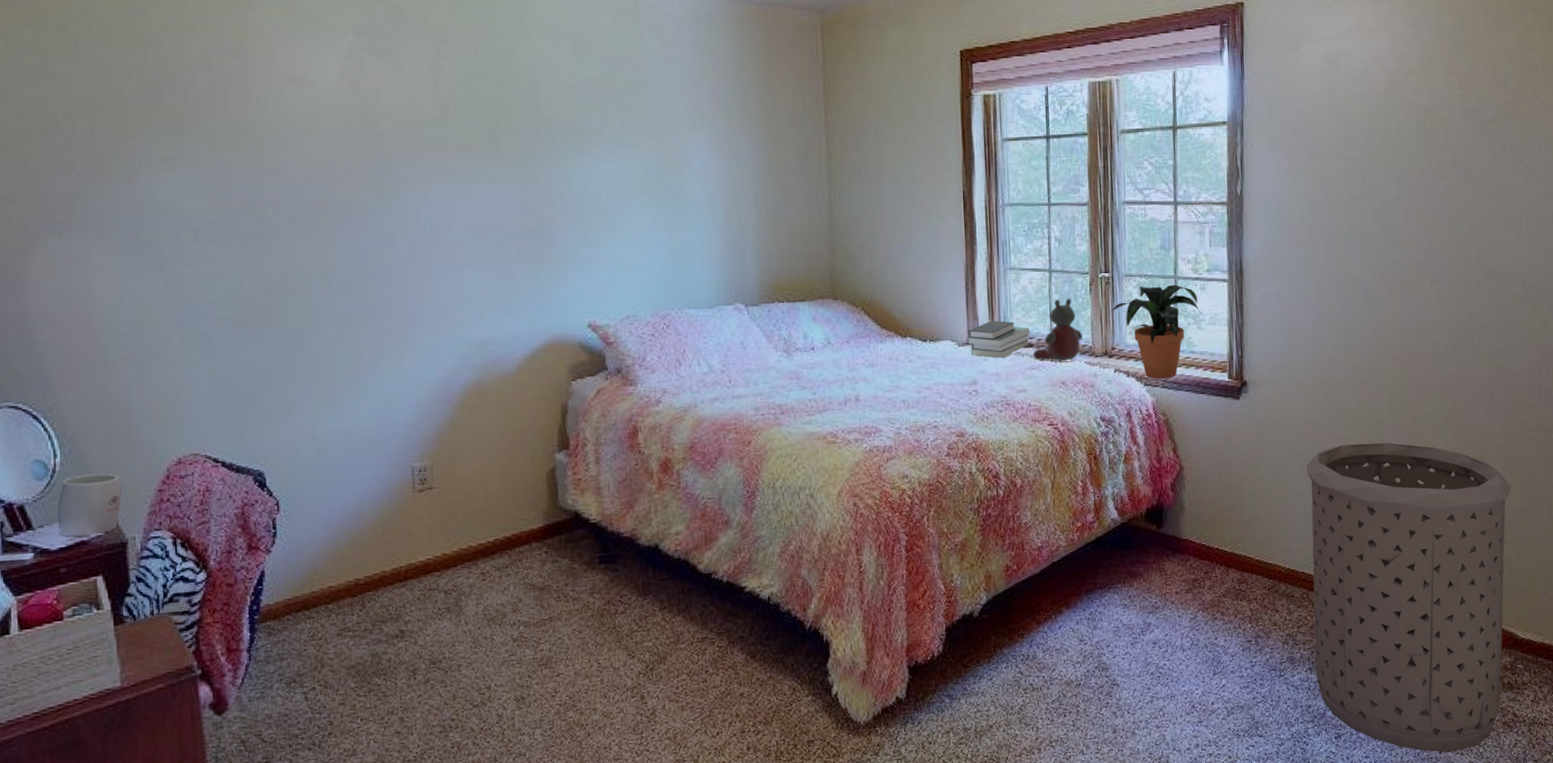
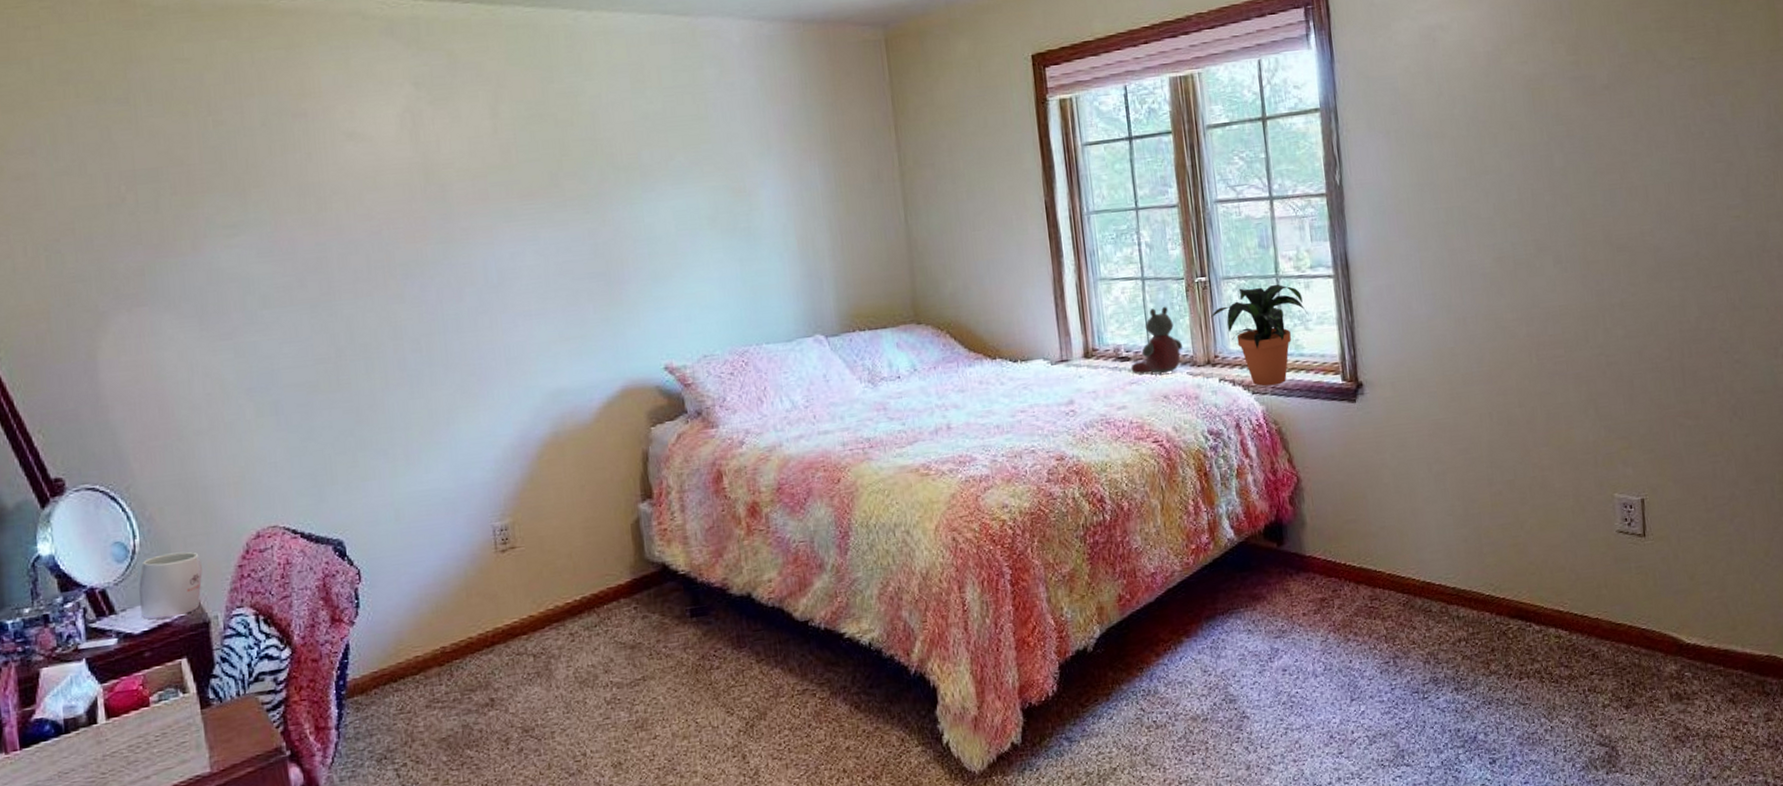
books: present [967,320,1030,358] -> none [1060,335,1126,375]
laundry basket: present [1305,442,1511,752] -> none [1433,439,1670,774]

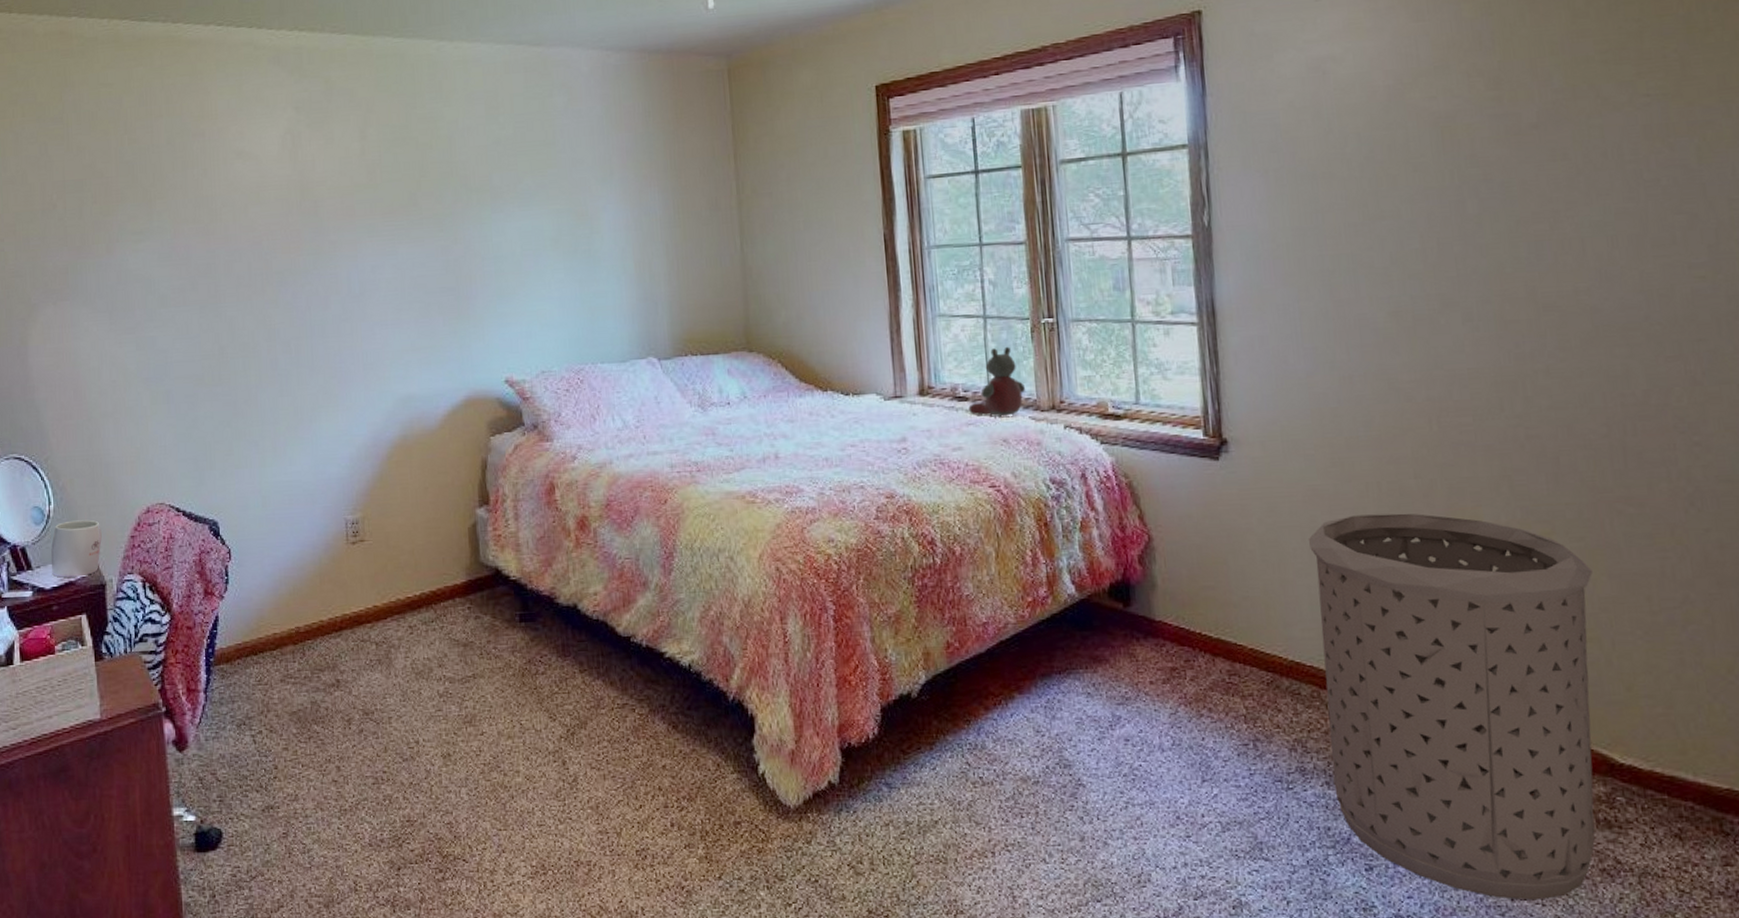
potted plant: present [1210,284,1308,387] -> none [1056,329,1166,437]
laundry basket: none [1433,439,1670,774] -> present [1308,513,1596,901]

